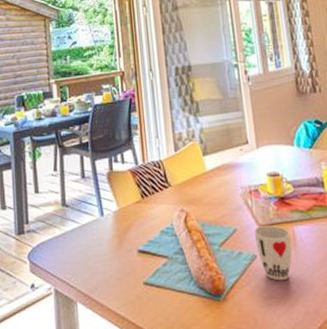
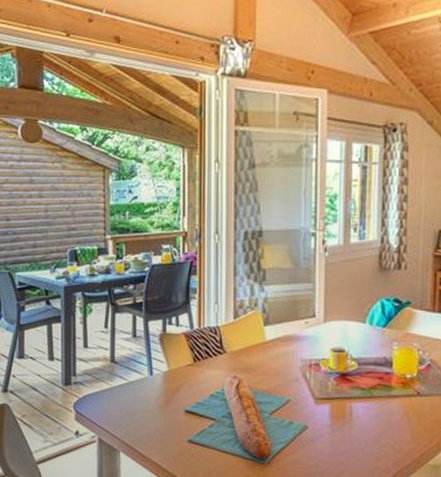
cup: present [253,224,292,281] -> none [308,398,347,452]

